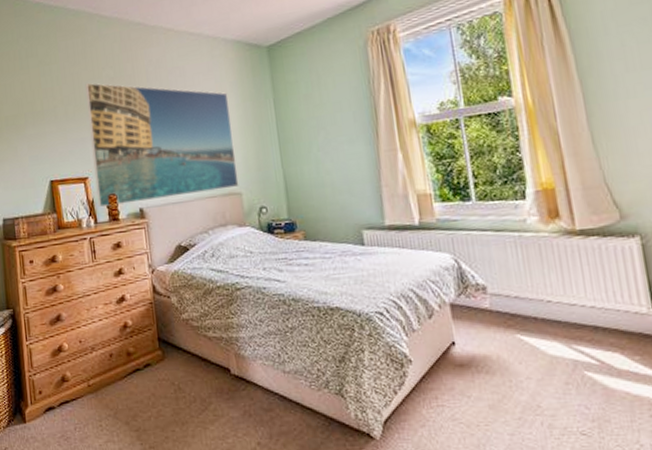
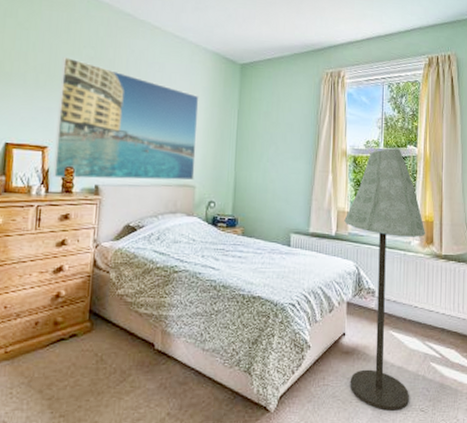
floor lamp: none [427,103,562,437] -> present [344,148,425,412]

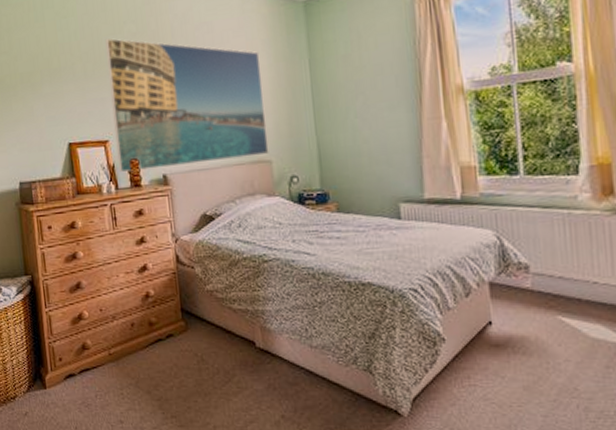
floor lamp: present [344,148,425,412] -> none [471,69,600,419]

